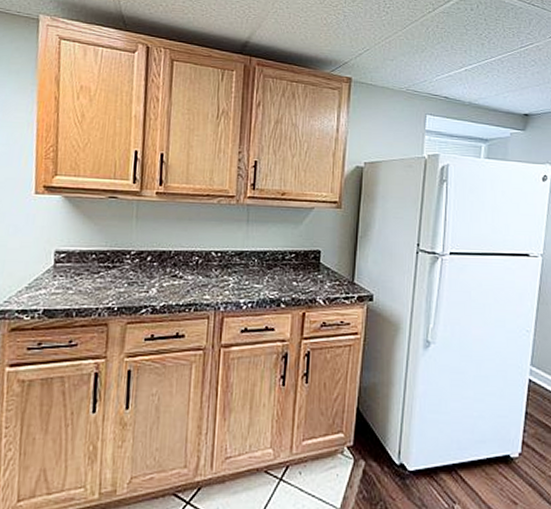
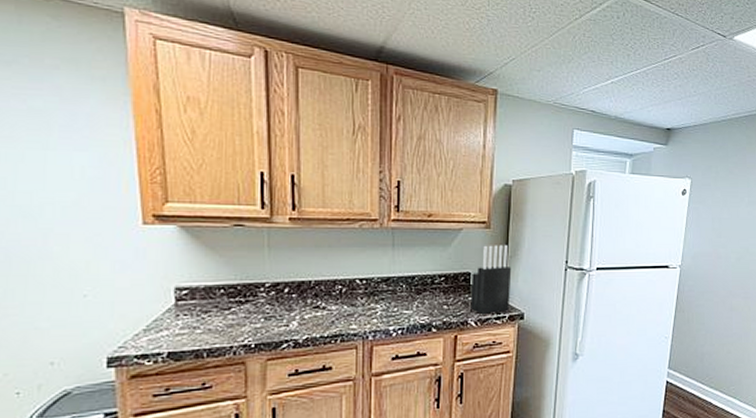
knife block: none [319,224,362,294] -> present [470,245,512,315]

